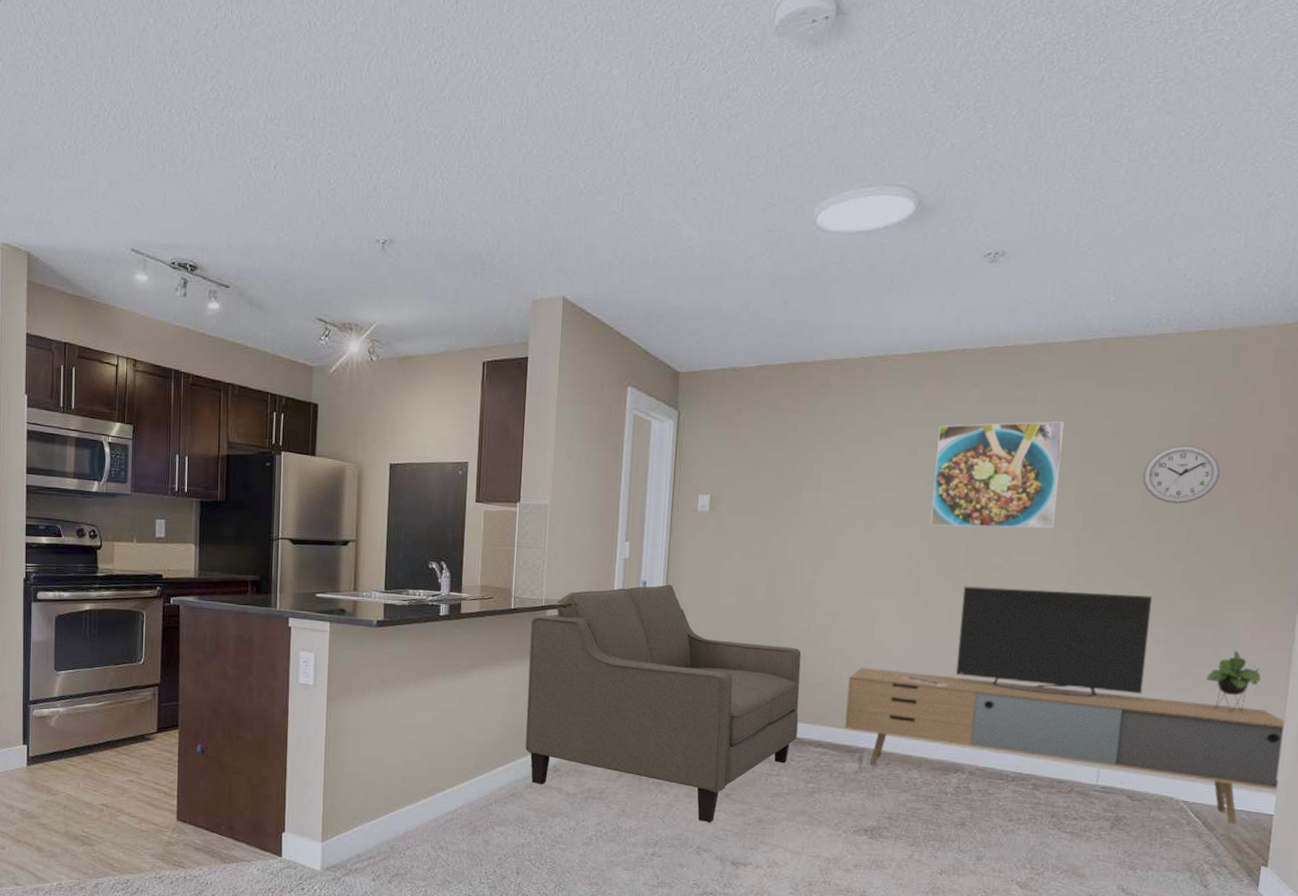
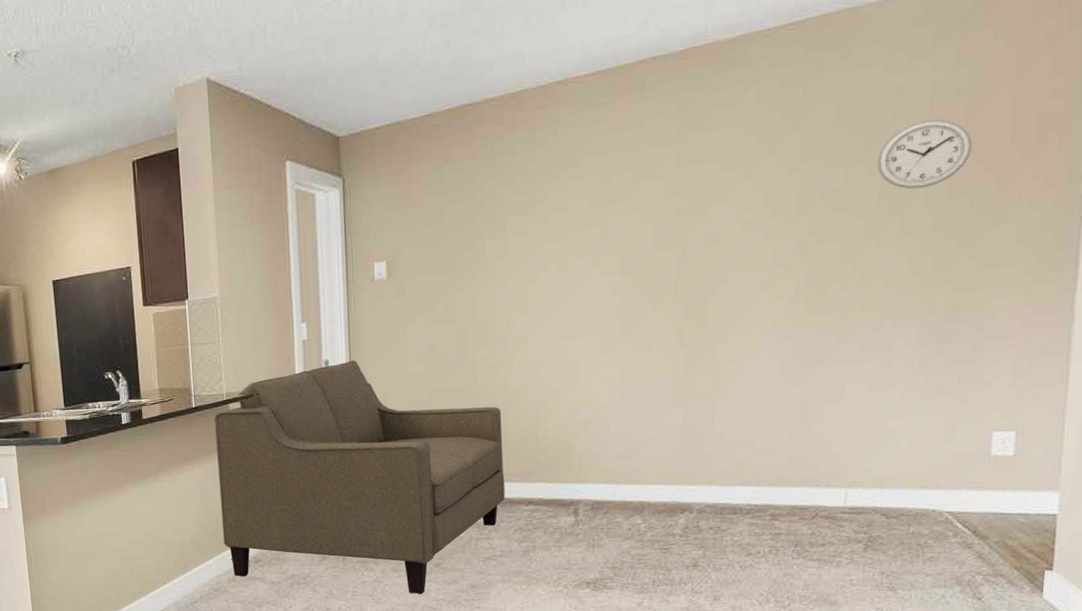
media console: present [845,586,1285,824] -> none [556,295,1067,529]
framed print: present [930,421,1064,529] -> none [632,117,779,257]

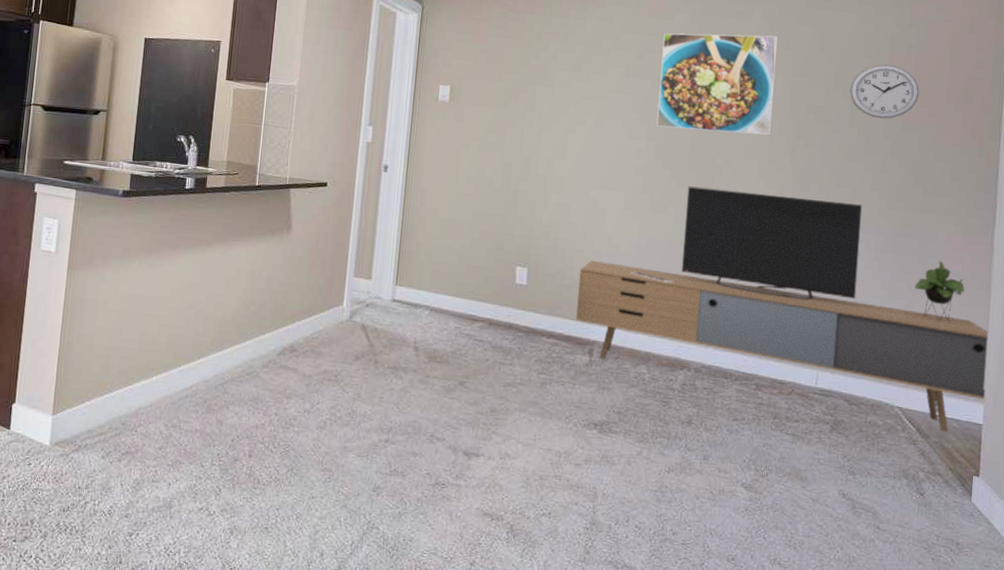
sofa: present [214,360,505,595] -> none [264,169,535,411]
media console: none [556,295,1067,529] -> present [576,186,989,432]
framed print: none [632,117,779,257] -> present [656,33,777,136]

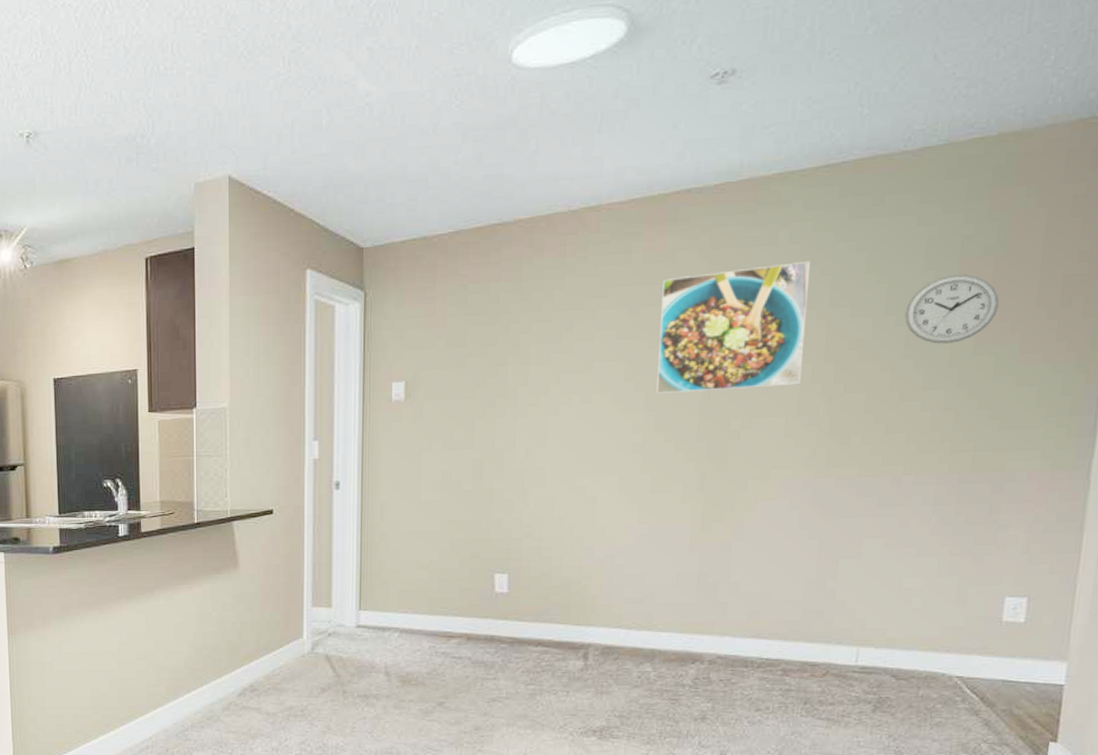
media console: present [576,186,989,432] -> none [567,451,1078,698]

